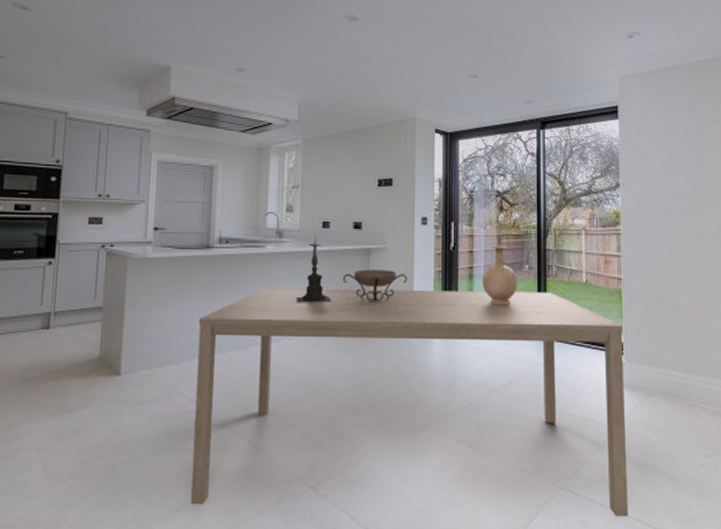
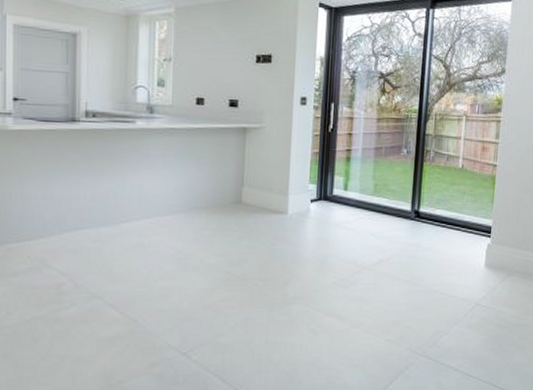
dining table: present [190,287,628,517] -> none [65,164,493,380]
candle holder: present [296,235,332,303] -> none [169,111,206,181]
decorative bowl: present [342,269,408,302] -> none [216,149,285,182]
vase: present [482,237,518,305] -> none [359,120,395,188]

